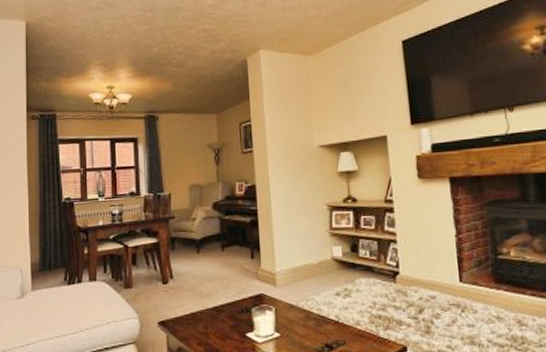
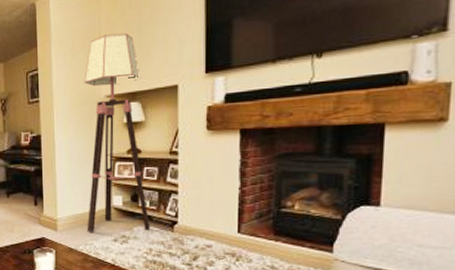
floor lamp: none [296,87,373,286] -> present [84,32,151,232]

